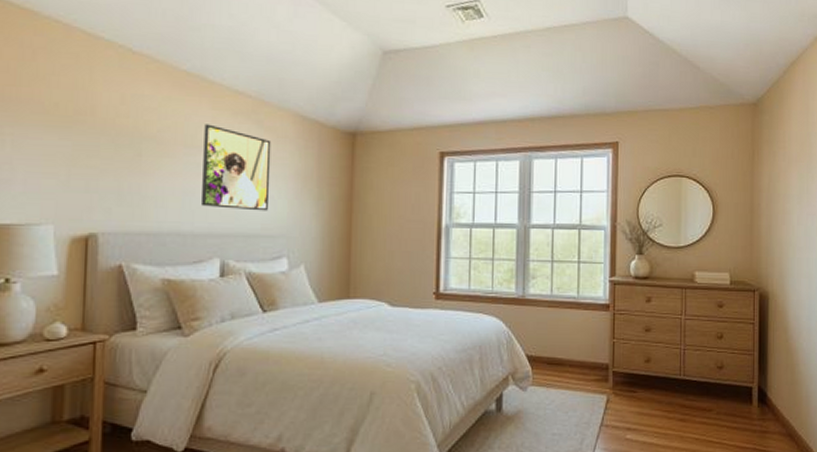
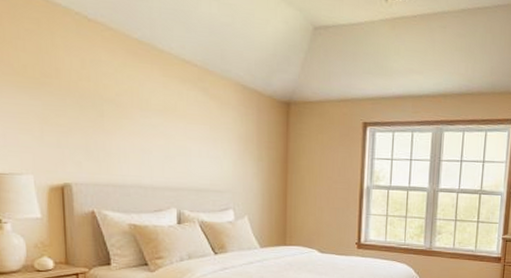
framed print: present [202,124,272,211] -> none [157,90,217,170]

